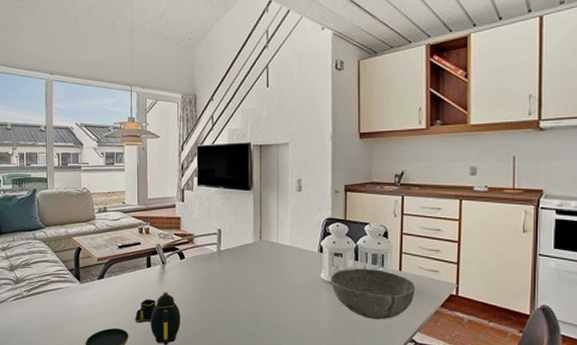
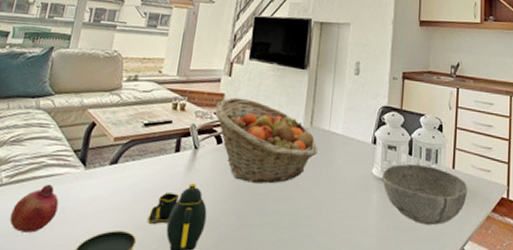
fruit: none [34,295,67,331] -> present [9,184,59,233]
fruit basket: none [174,220,269,290] -> present [214,97,318,184]

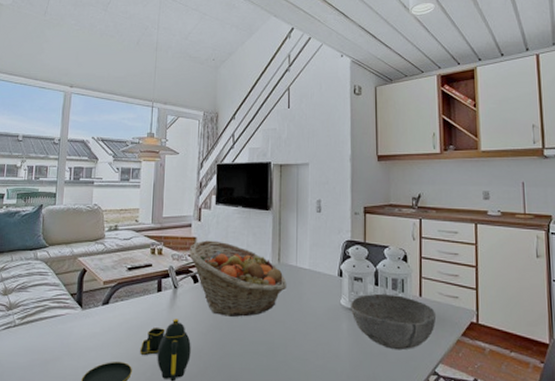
fruit: present [9,184,59,233] -> none [25,323,64,365]

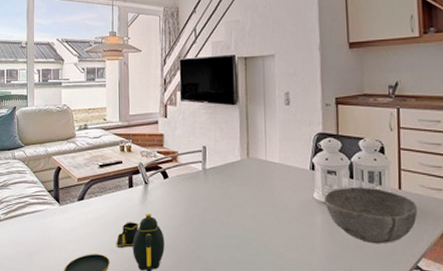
fruit basket: present [189,240,287,317] -> none [157,137,257,211]

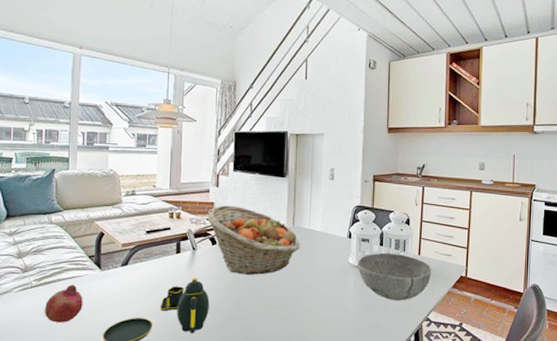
fruit: none [11,218,45,257] -> present [44,284,83,323]
fruit basket: none [157,137,257,211] -> present [207,205,300,275]

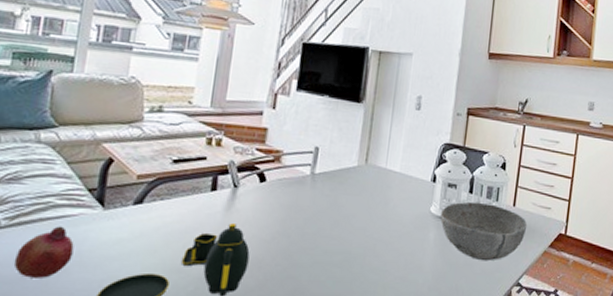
fruit basket: present [207,205,300,275] -> none [256,132,373,223]

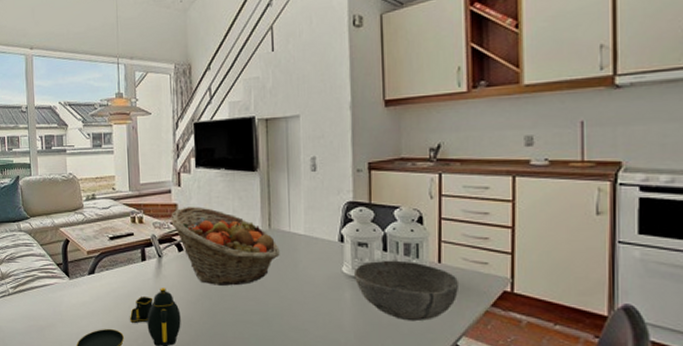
fruit: present [13,226,74,278] -> none [21,292,56,331]
fruit basket: none [256,132,373,223] -> present [171,207,280,286]

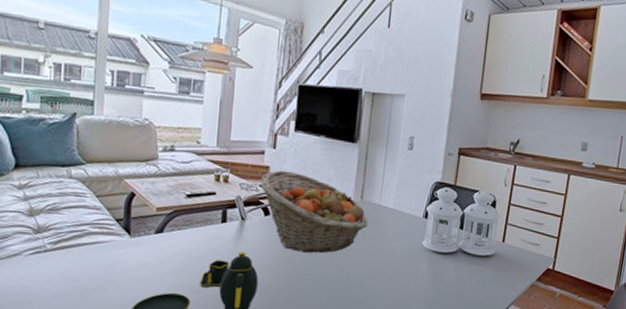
bowl: present [353,260,460,322] -> none [431,237,516,292]

